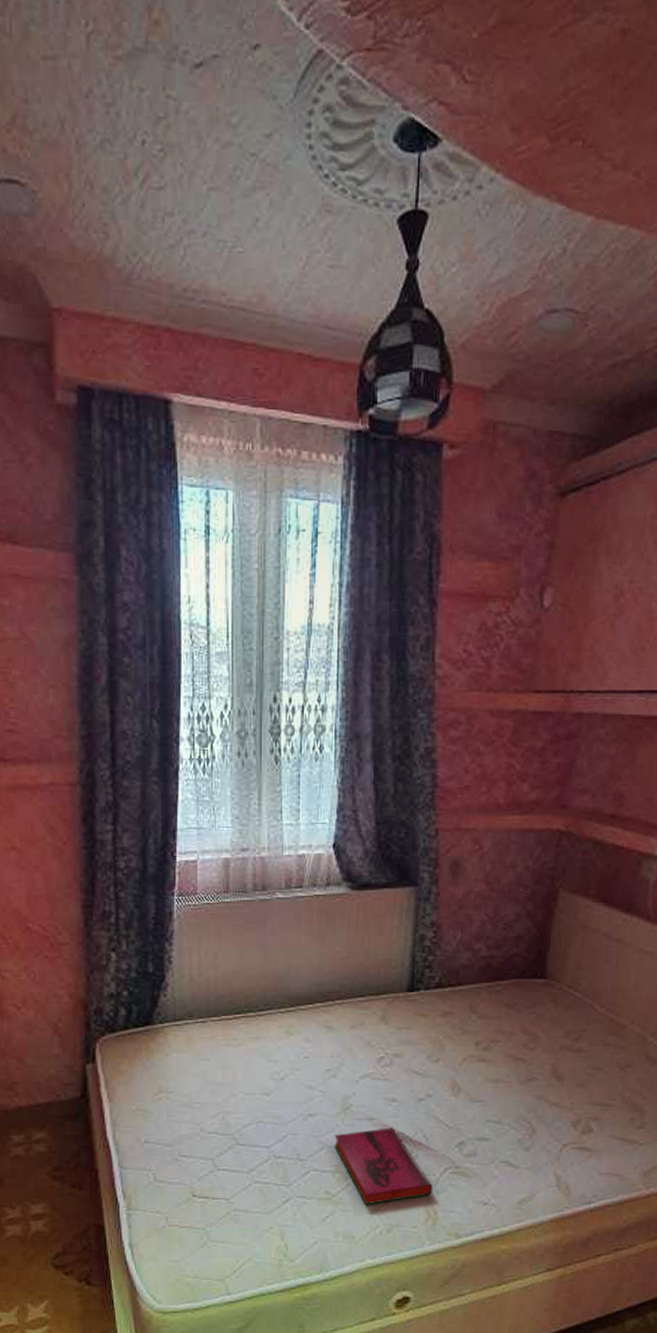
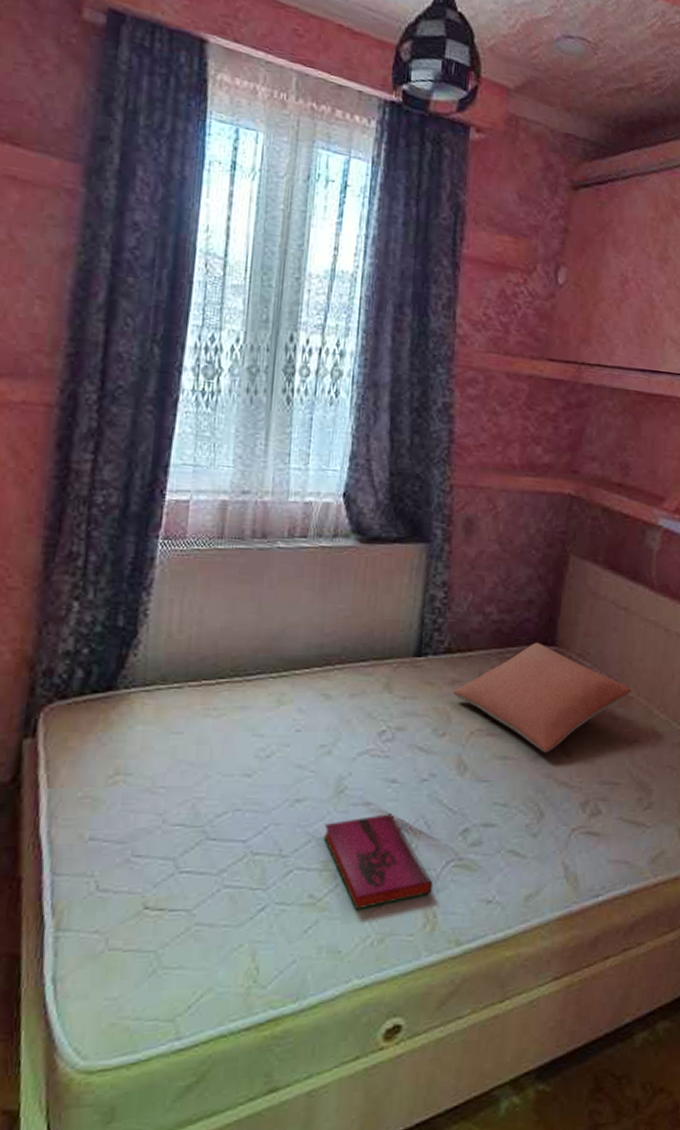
pillow: none [445,975,625,1076] -> present [453,642,632,752]

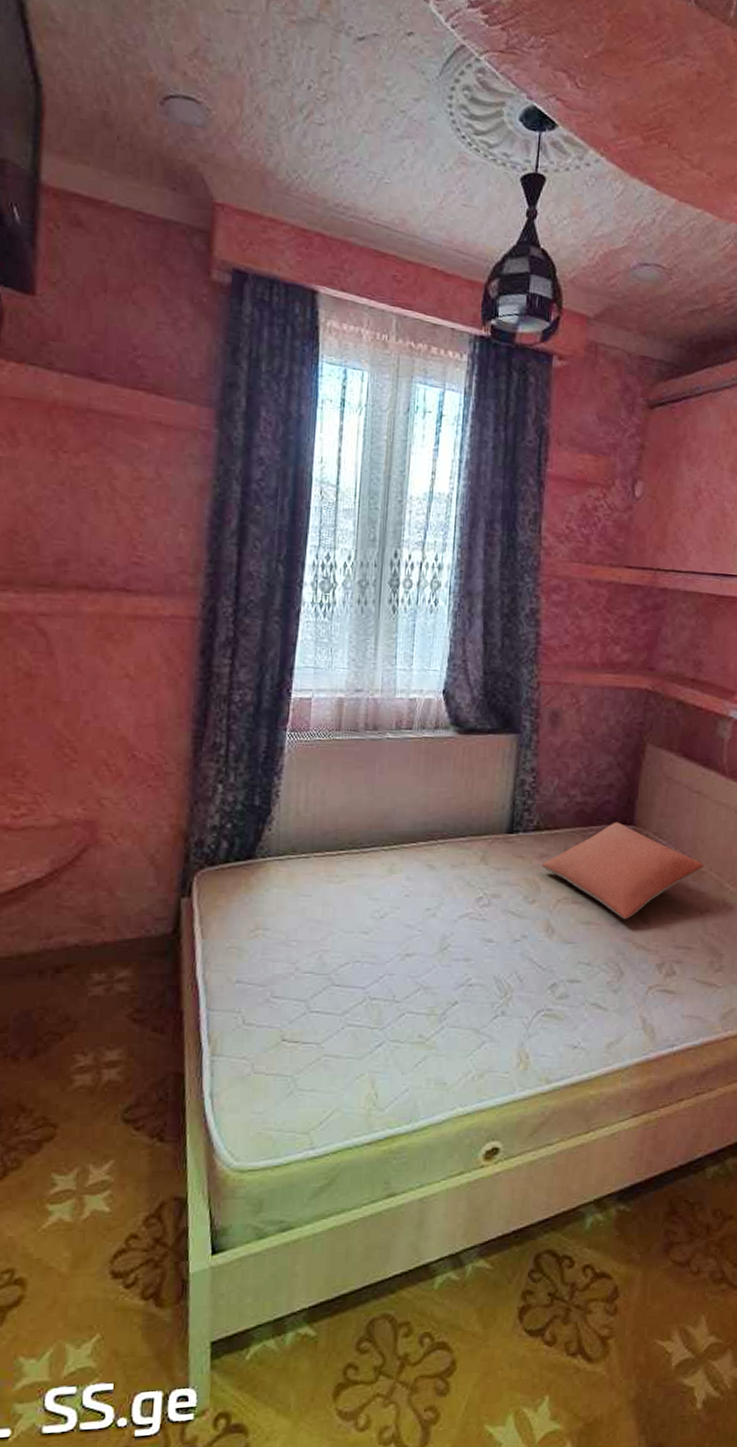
hardback book: present [323,813,434,911] -> none [430,968,526,1050]

